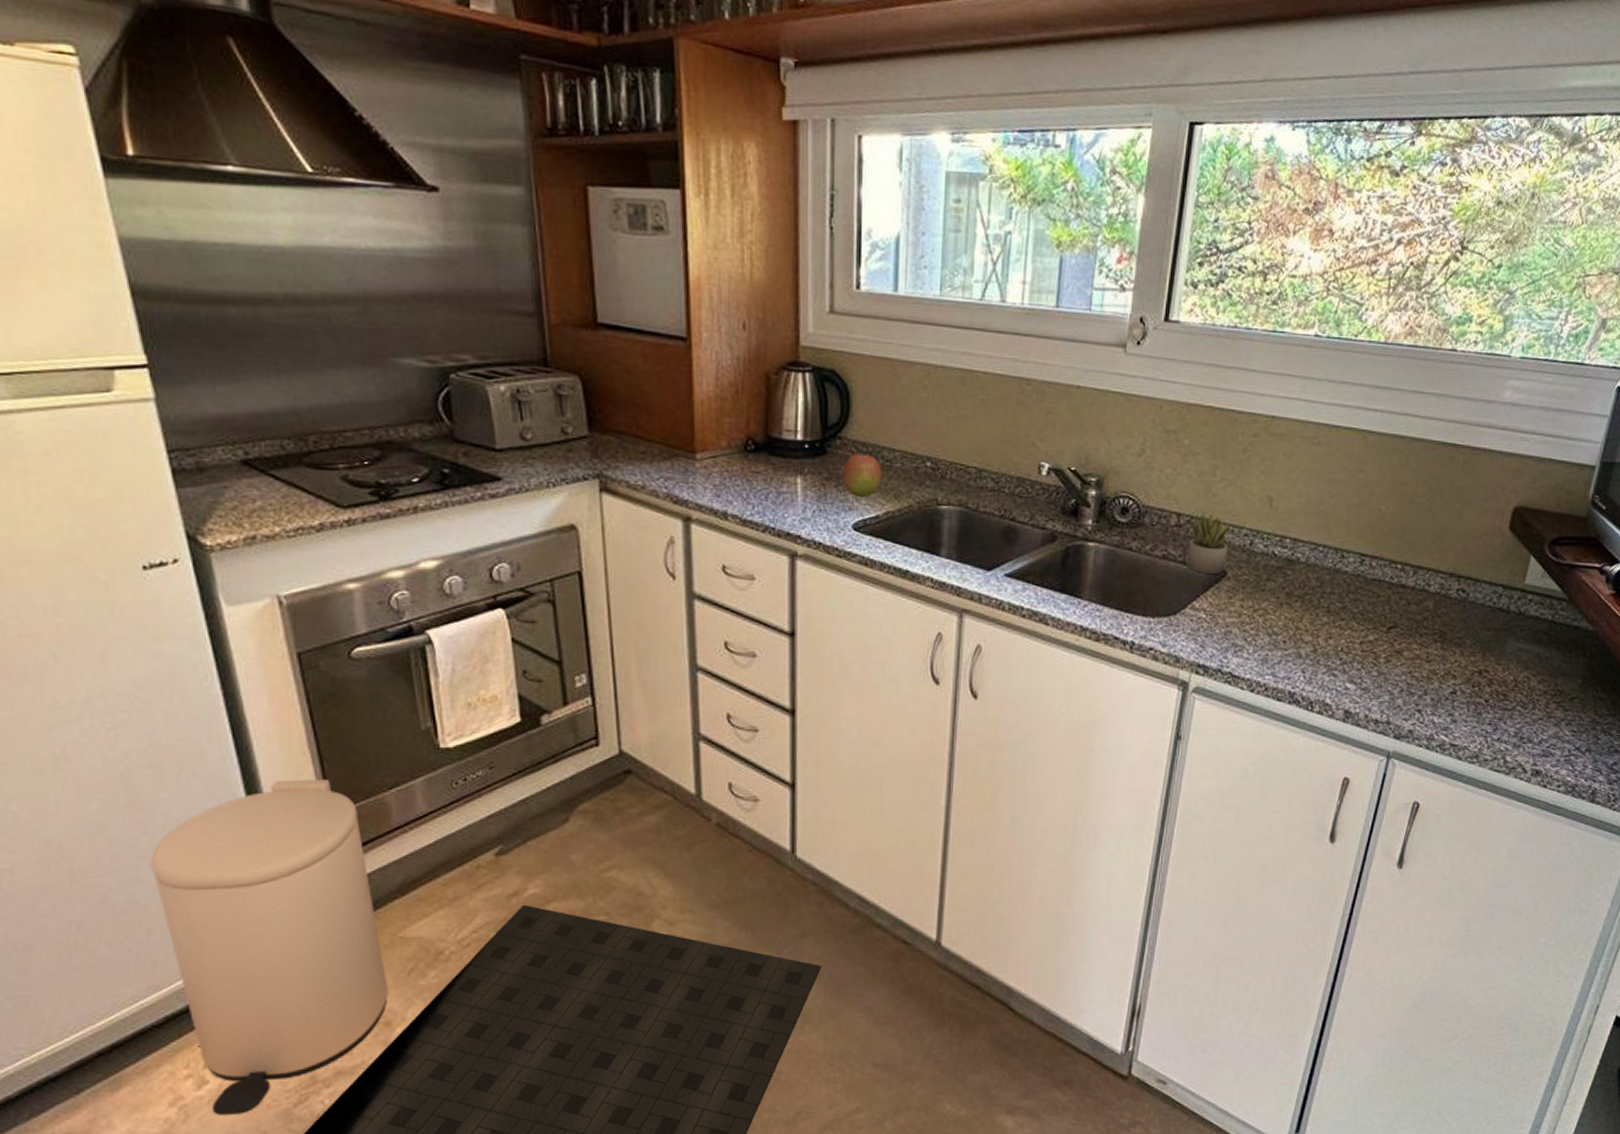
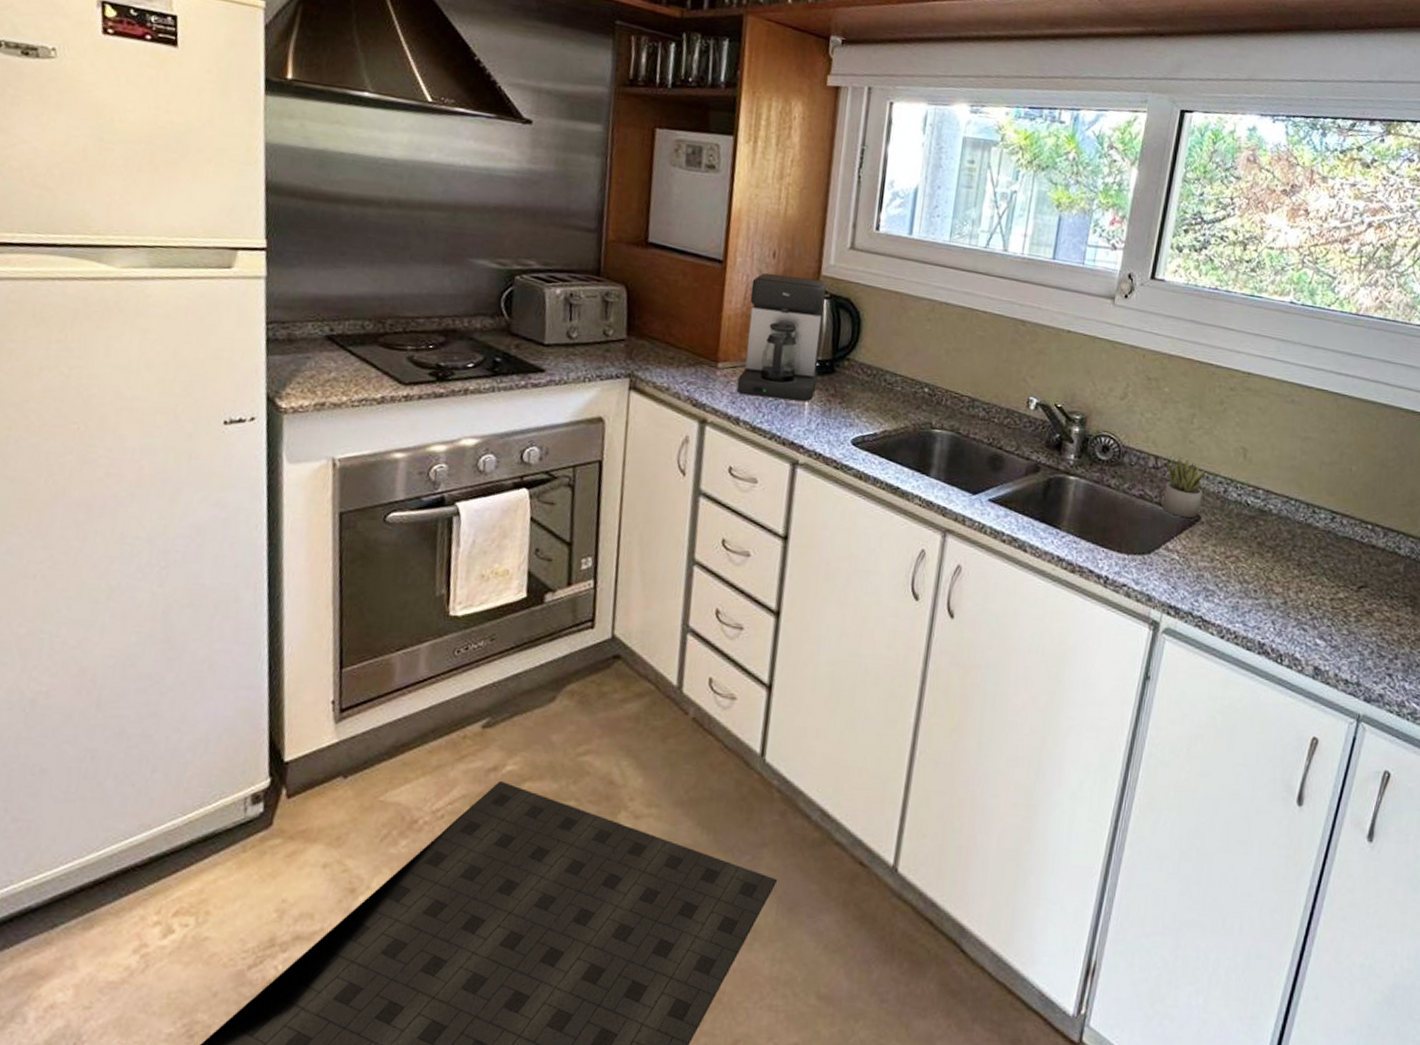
pedal bin: present [150,780,388,1116] -> none [168,631,365,970]
coffee maker: none [720,347,808,489] -> present [736,273,827,402]
fruit: present [842,454,882,498] -> none [846,375,883,416]

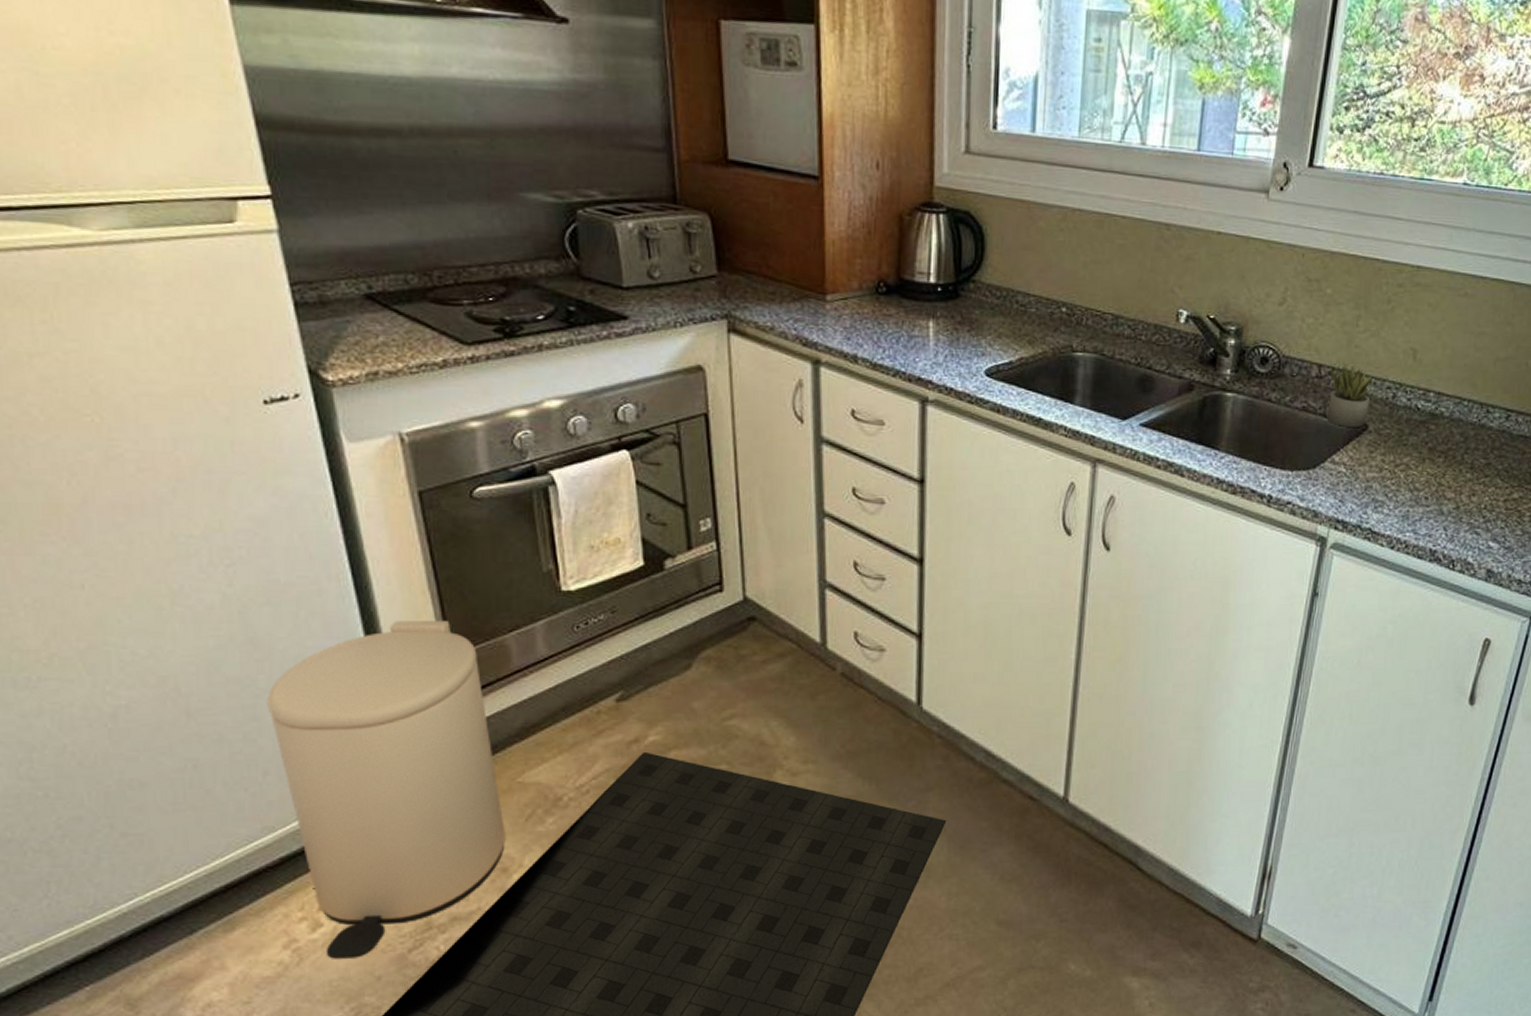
pedal bin: none [168,631,365,970] -> present [267,621,505,959]
coffee maker: present [736,273,827,402] -> none [850,187,941,332]

